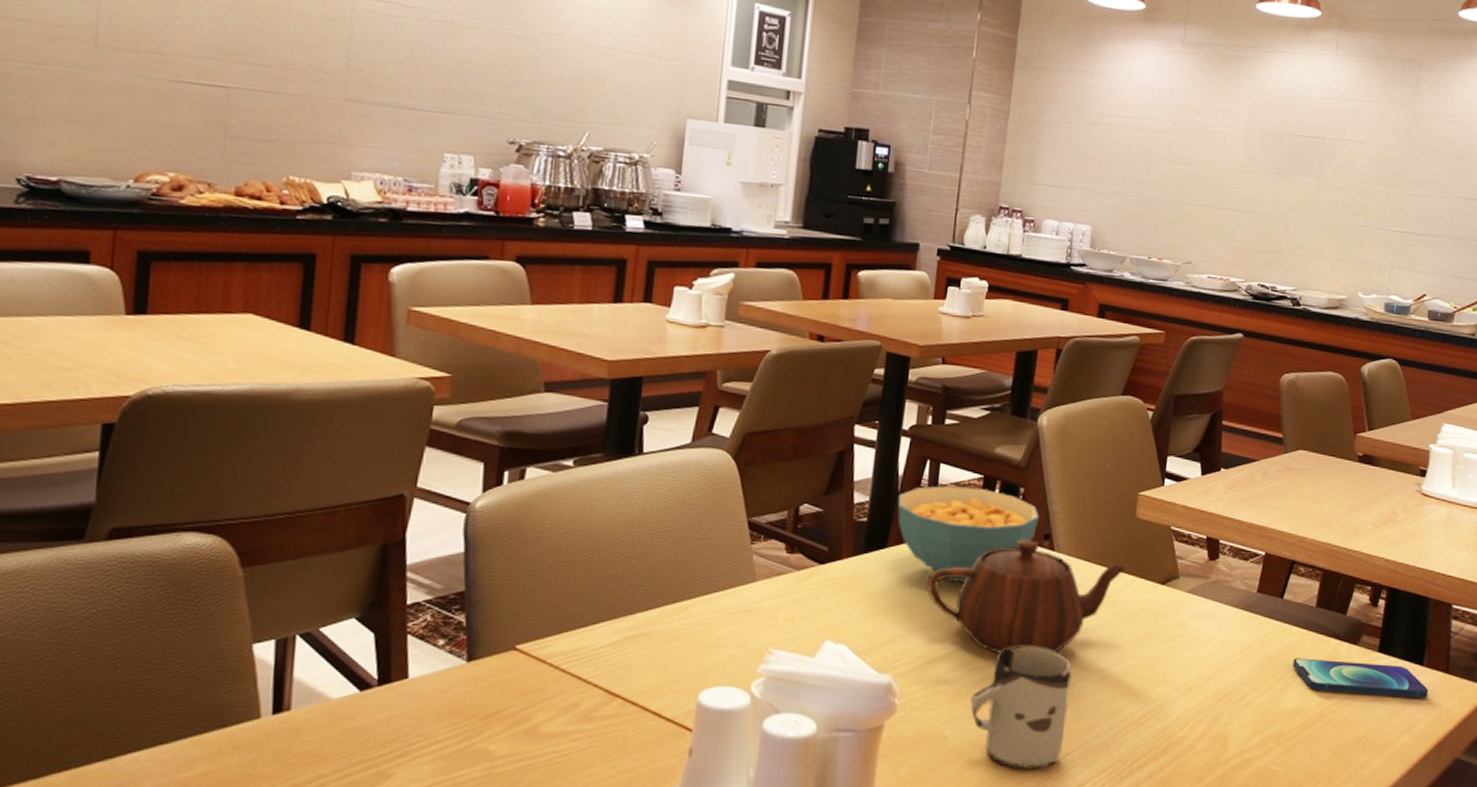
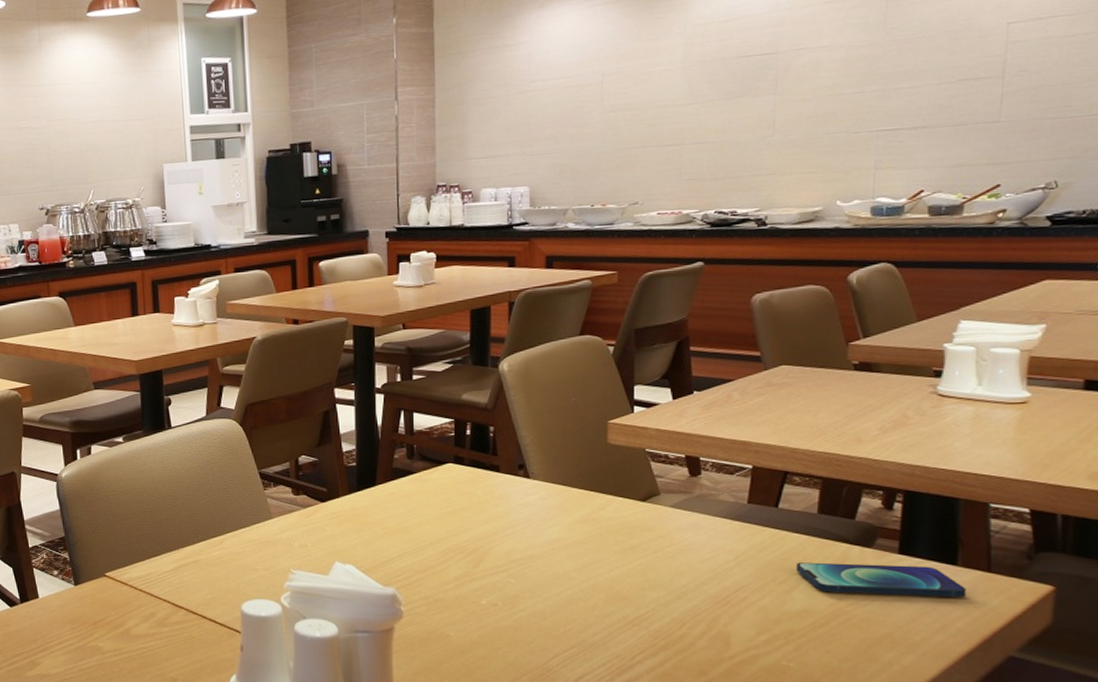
cereal bowl: present [897,485,1040,582] -> none [380,430,512,509]
teapot: present [927,540,1130,654] -> none [416,471,607,568]
cup: present [970,646,1072,770] -> none [468,561,561,664]

